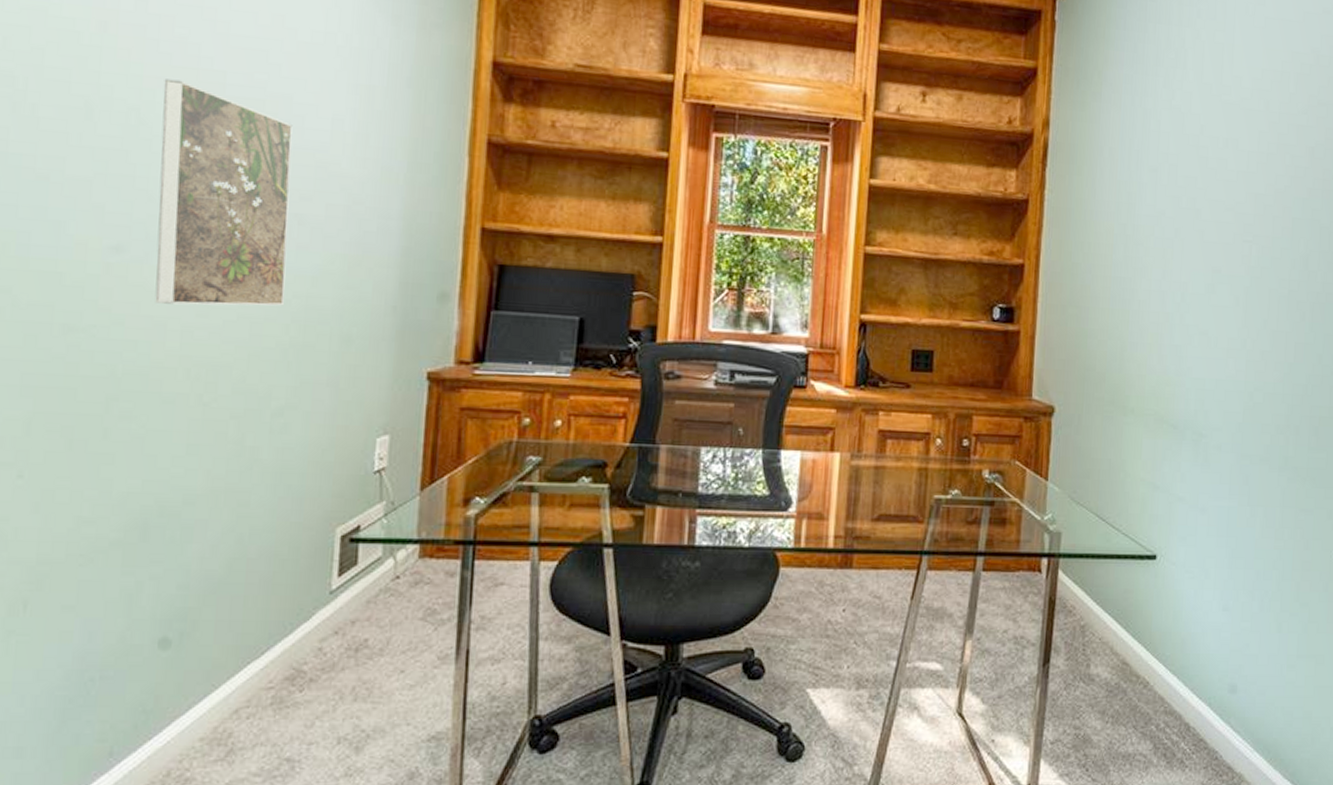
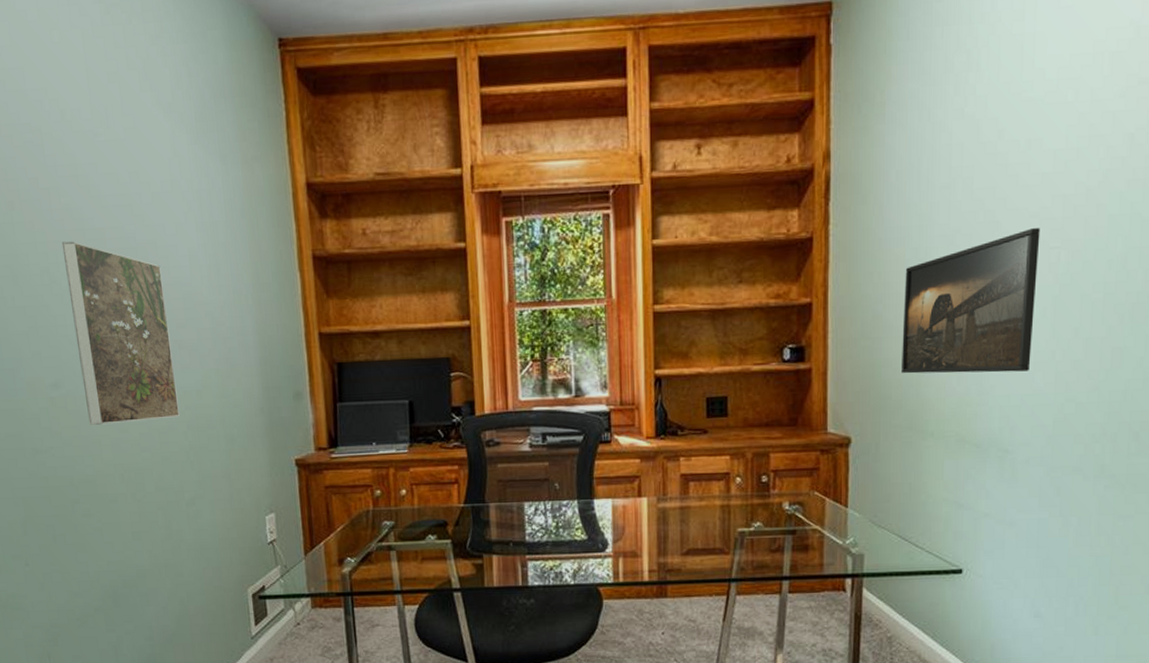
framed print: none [1106,220,1235,357] -> present [902,228,1041,374]

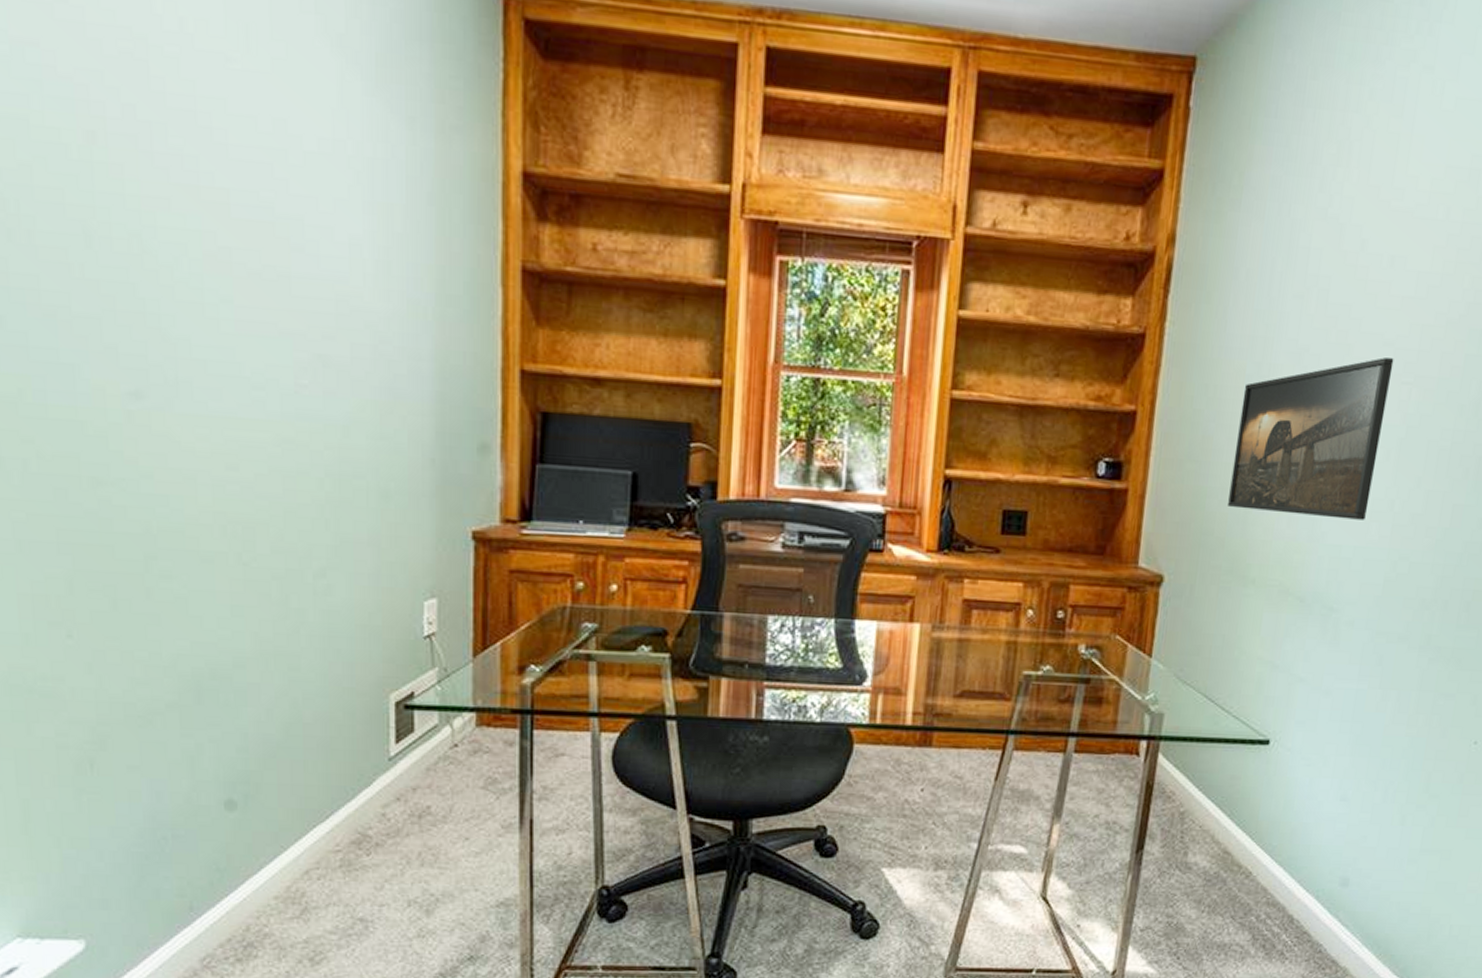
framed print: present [61,241,180,425] -> none [163,199,315,458]

